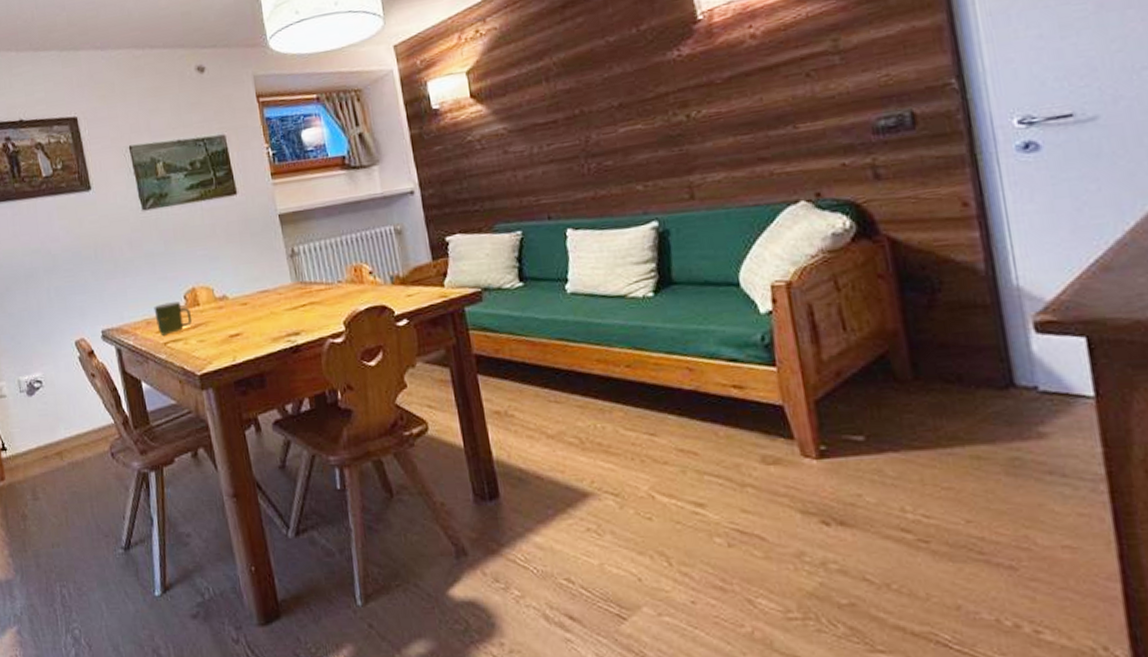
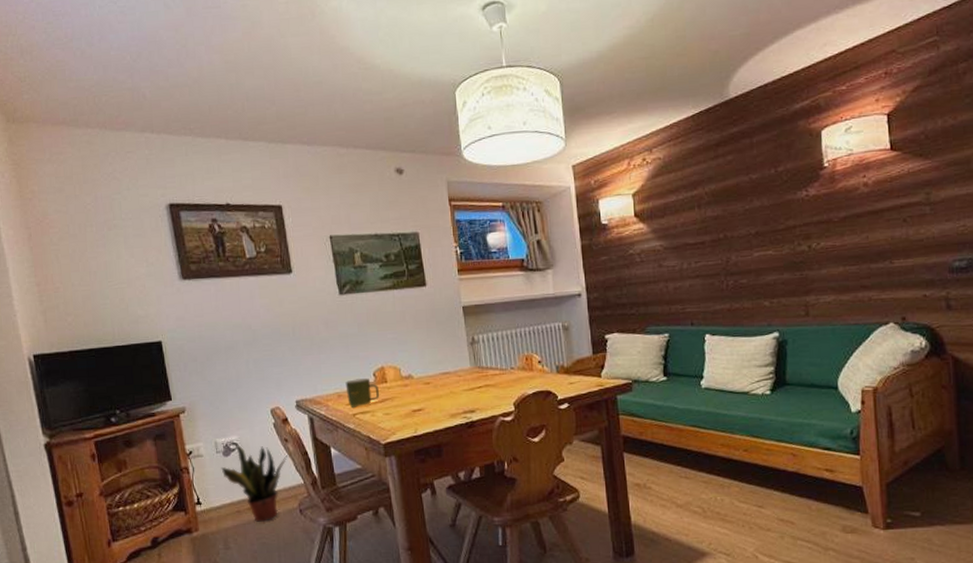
potted plant: none [25,381,97,468] -> present [221,444,289,522]

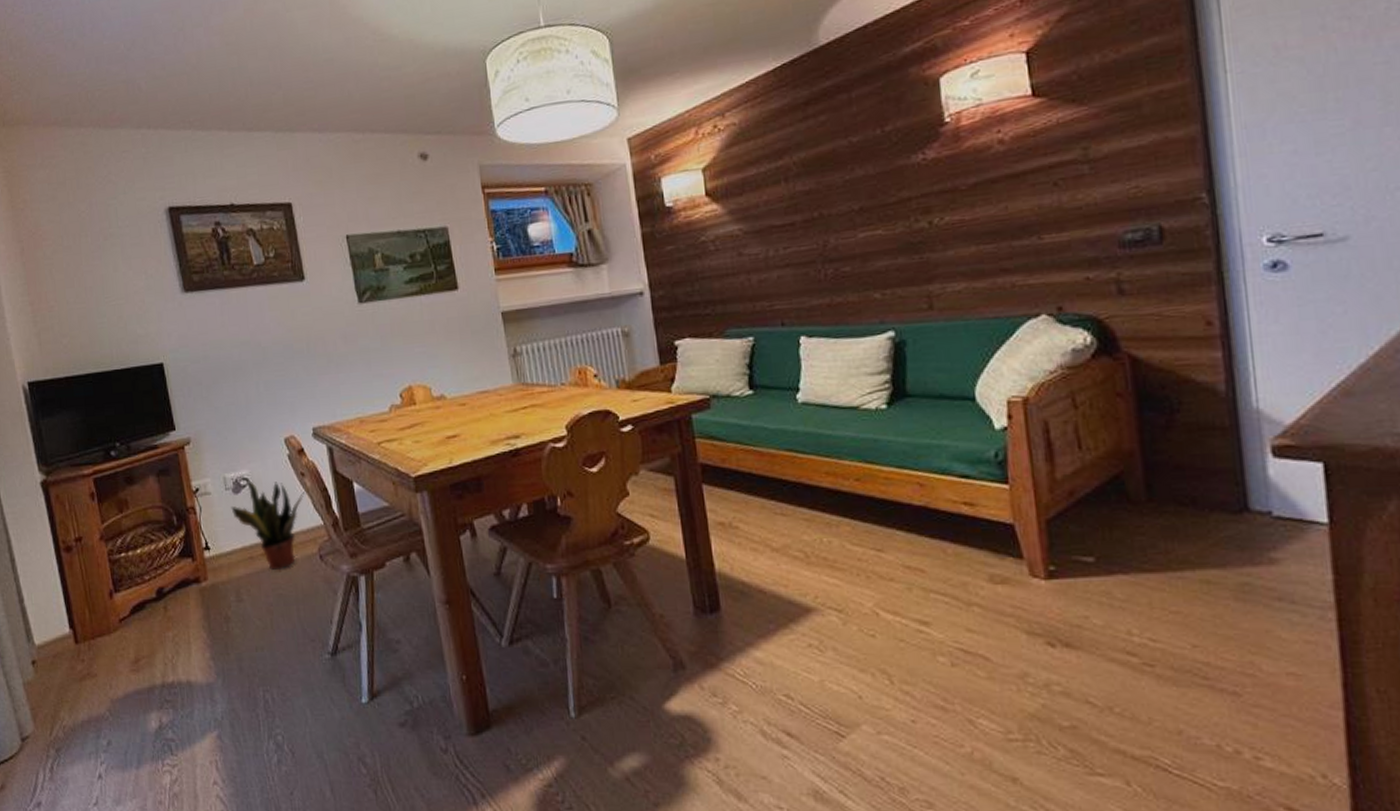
mug: present [345,378,380,408] -> none [368,400,408,435]

